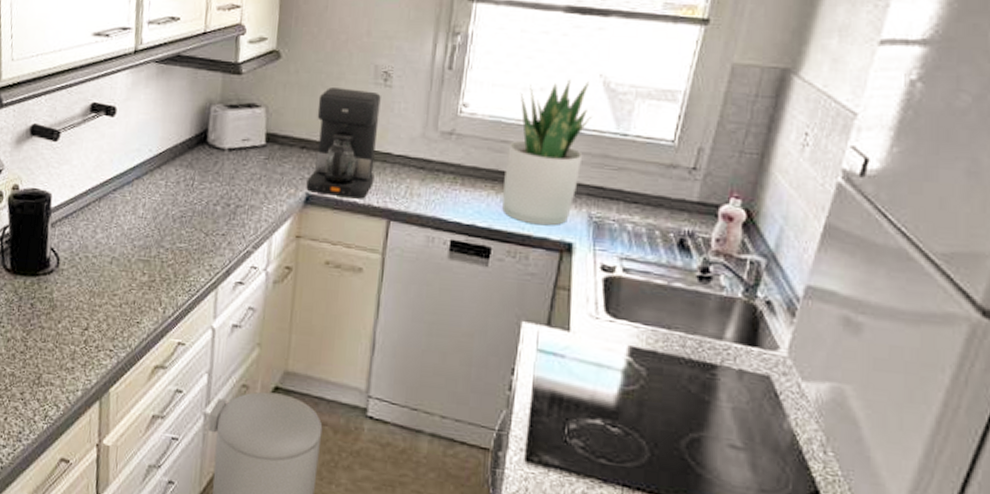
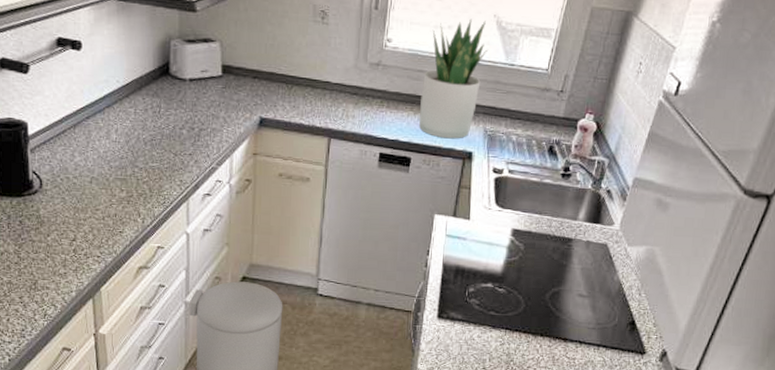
coffee maker: present [306,87,381,199] -> none [259,24,320,121]

